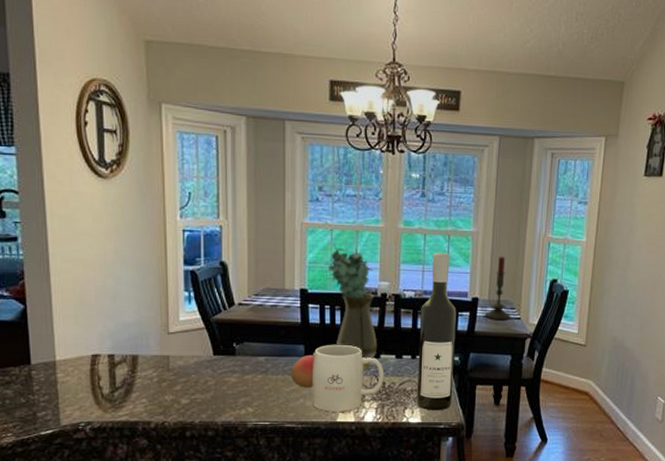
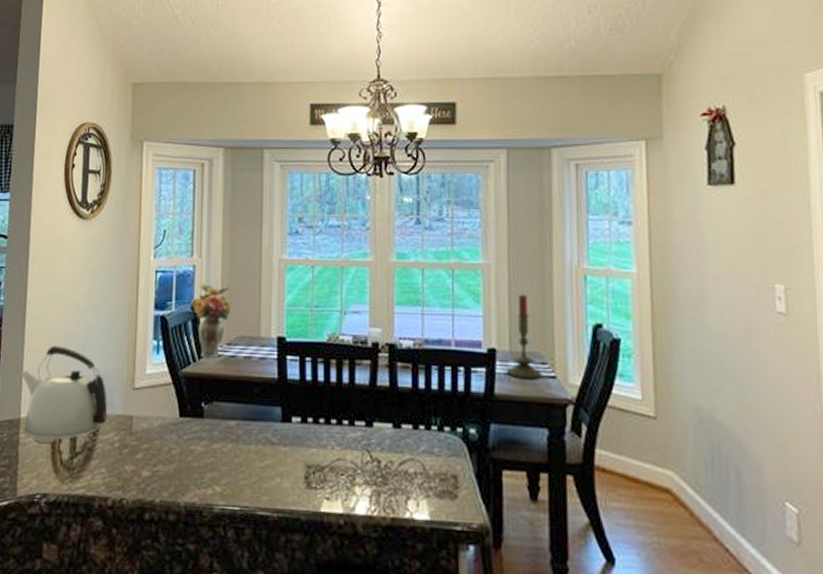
kettle: none [51,297,145,381] -> present [20,346,108,443]
flower arrangement: none [219,241,258,306] -> present [190,282,231,358]
fruit: present [291,354,315,388] -> none [265,419,294,463]
mug: present [312,344,385,412] -> none [290,407,379,499]
vase: present [327,245,378,369] -> none [308,283,370,441]
bottle: present [416,252,457,411] -> none [421,291,471,505]

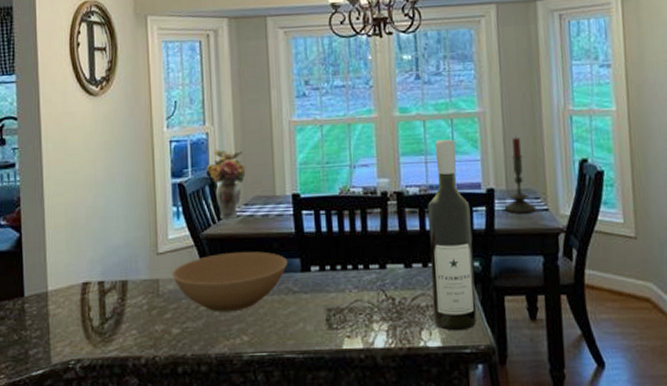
kettle: present [20,346,108,443] -> none [44,220,134,312]
bowl: none [145,394,268,459] -> present [171,251,288,313]
bottle: none [421,291,471,505] -> present [428,139,477,331]

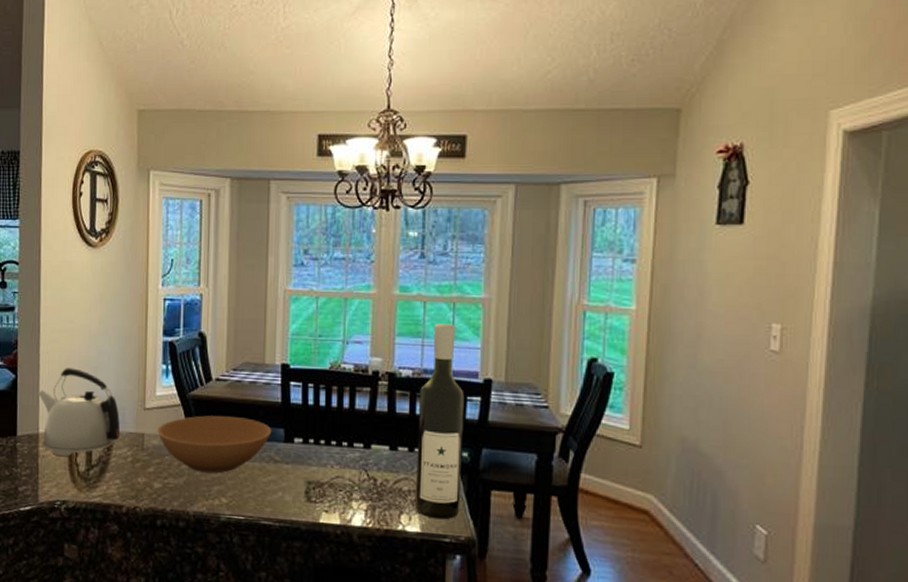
kettle: none [44,220,134,312] -> present [37,368,121,456]
flower arrangement: present [206,148,246,219] -> none [198,311,237,382]
candle: present [504,135,536,214] -> none [501,326,534,409]

